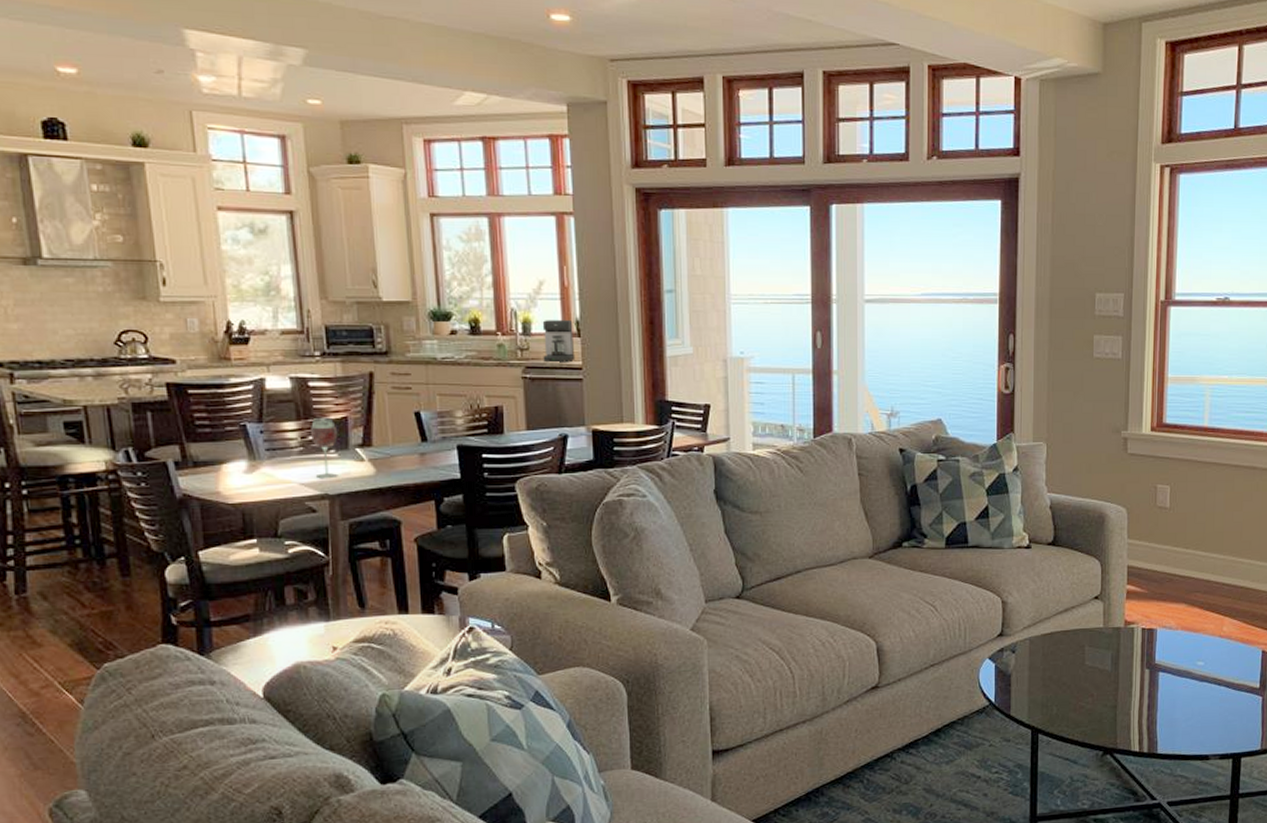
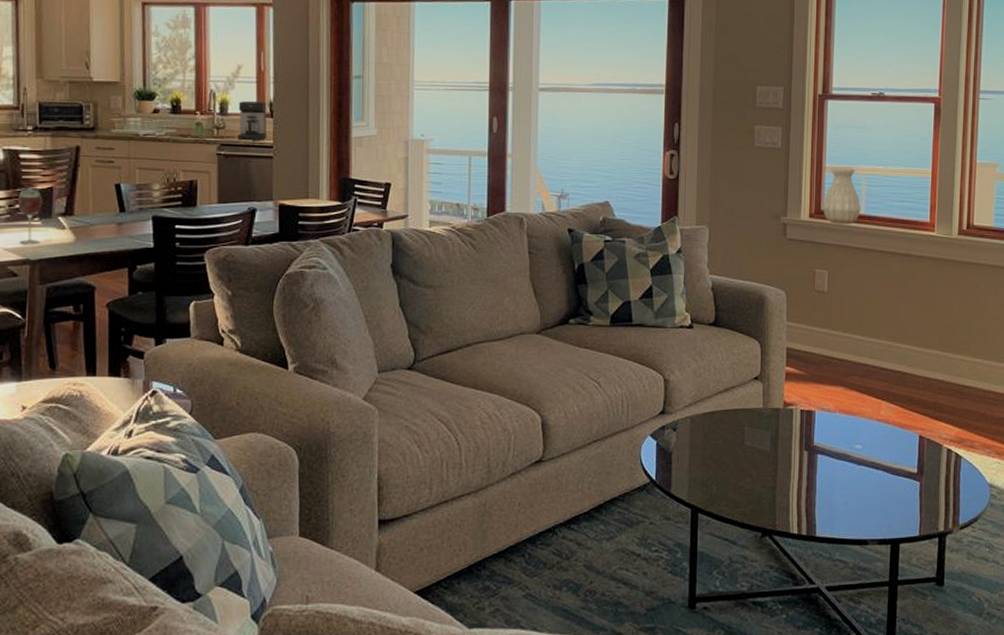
vase: none [1165,378,1204,438] -> present [823,167,861,225]

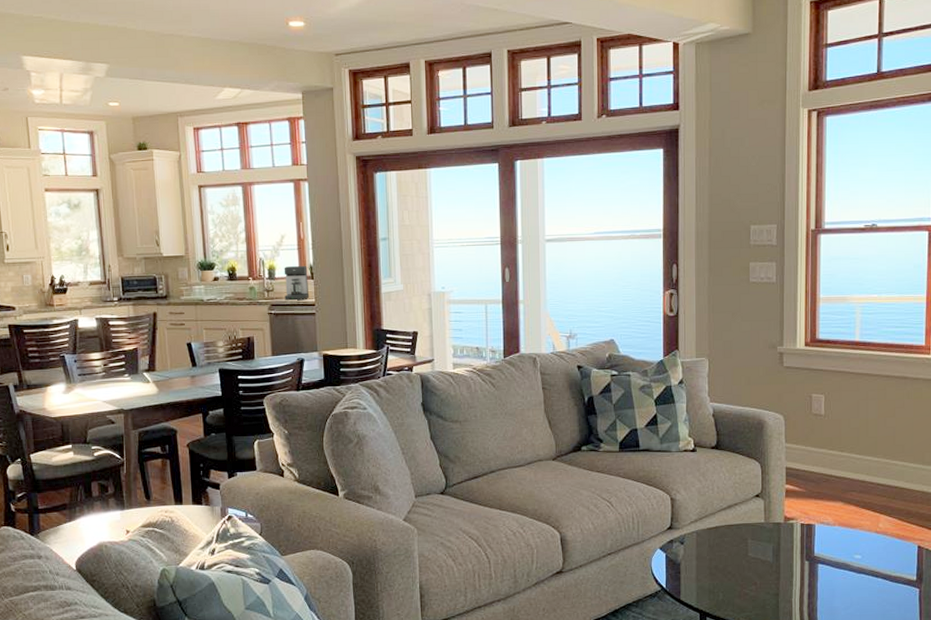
wineglass: present [17,187,43,245] -> none [110,348,131,397]
vase: present [823,167,861,225] -> none [818,298,856,351]

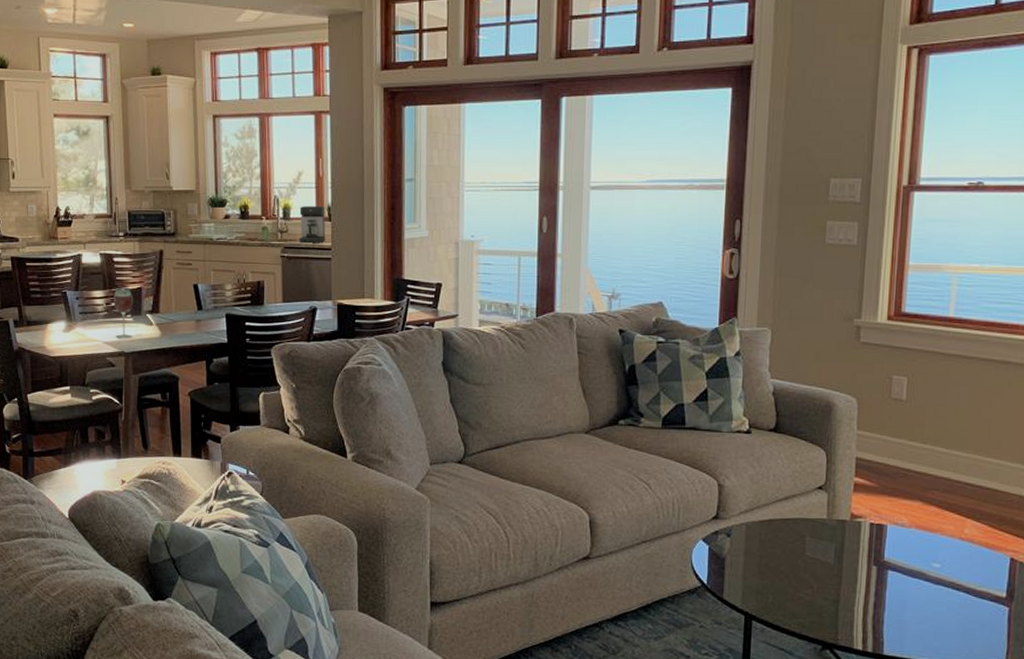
wineglass: none [110,348,131,397] -> present [113,287,134,339]

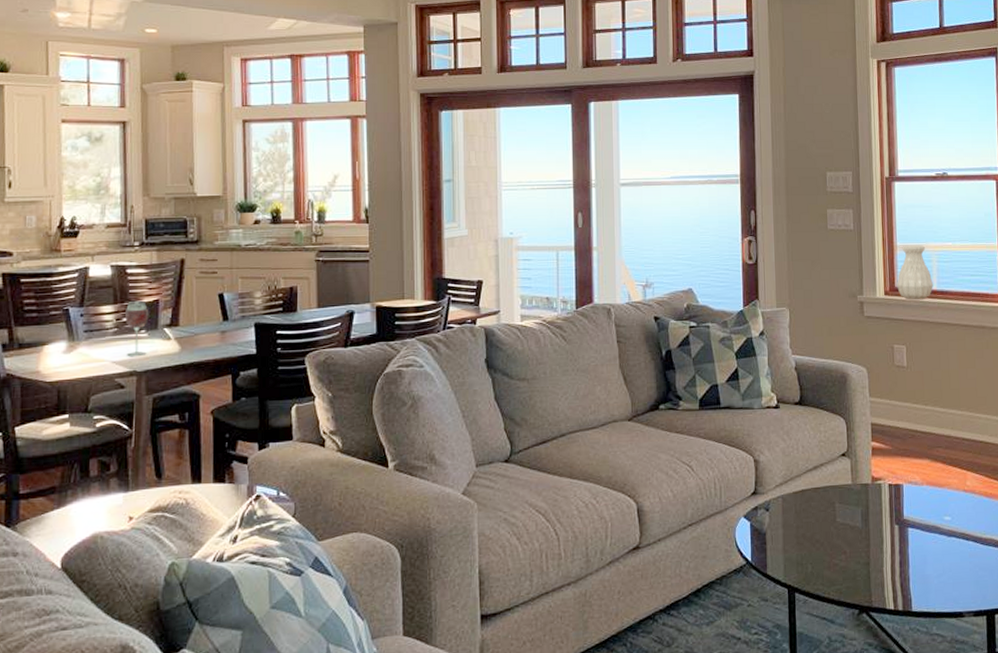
coffee maker: present [299,205,326,244] -> none [335,207,363,247]
vase: none [904,266,950,328] -> present [897,245,933,300]

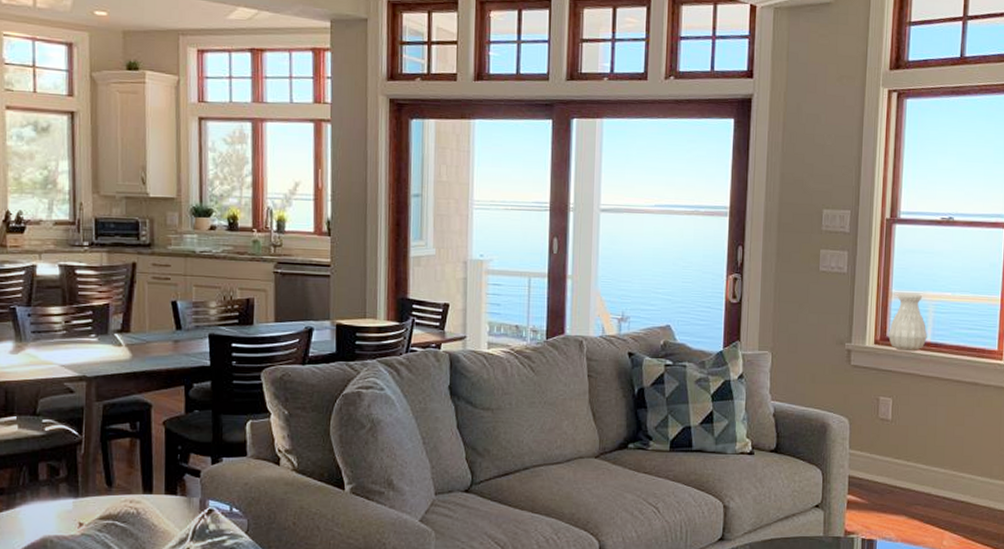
wineglass: present [124,300,149,357] -> none [73,303,99,362]

